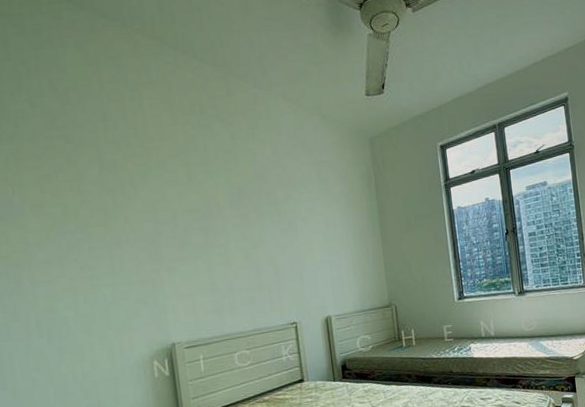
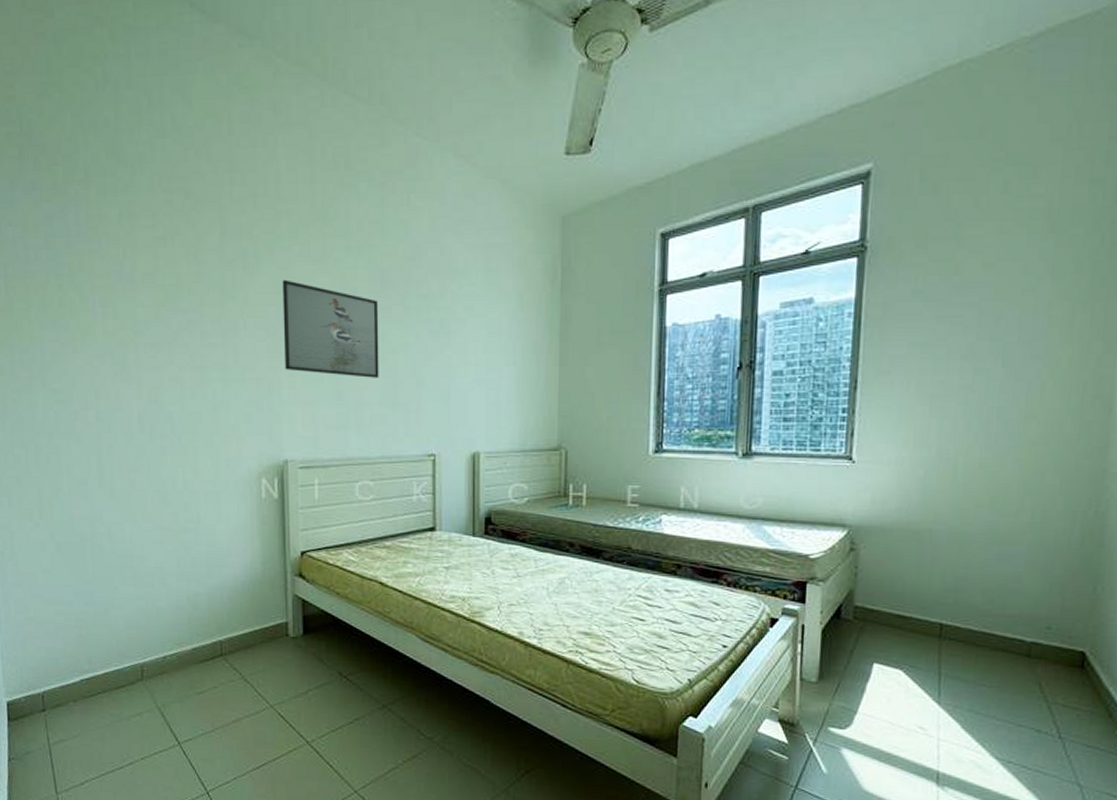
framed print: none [156,200,245,271] -> present [282,279,379,378]

